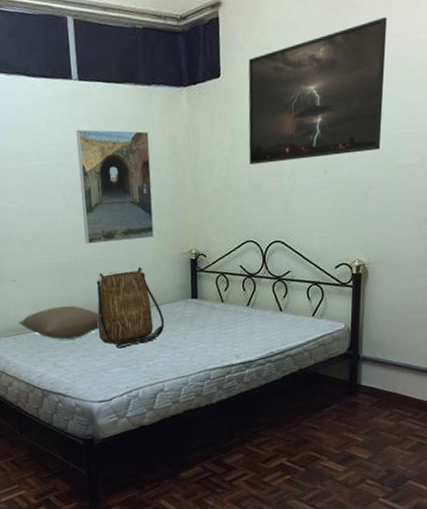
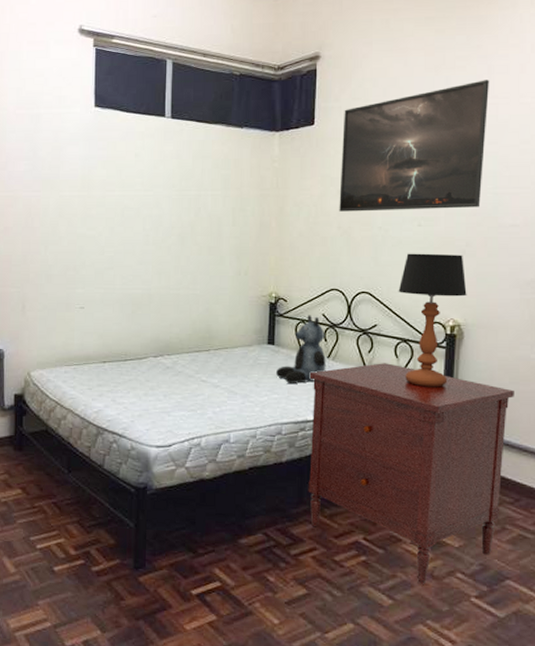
pillow: present [18,305,100,340] -> none [81,339,167,375]
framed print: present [76,129,154,244] -> none [161,164,237,278]
tote bag: present [97,267,165,348] -> none [164,306,236,390]
teddy bear: none [201,267,246,334] -> present [276,315,326,385]
dresser: none [231,305,413,492] -> present [308,363,514,584]
table lamp: none [308,197,370,324] -> present [398,253,467,387]

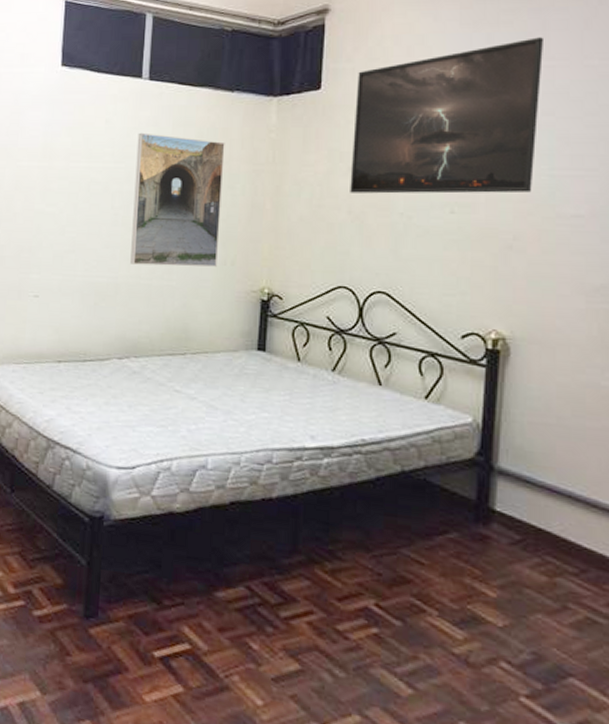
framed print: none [161,164,237,278] -> present [130,132,225,267]
teddy bear: present [276,315,326,385] -> none [267,317,330,402]
dresser: present [308,363,514,584] -> none [304,381,579,673]
table lamp: present [398,253,467,387] -> none [424,246,514,417]

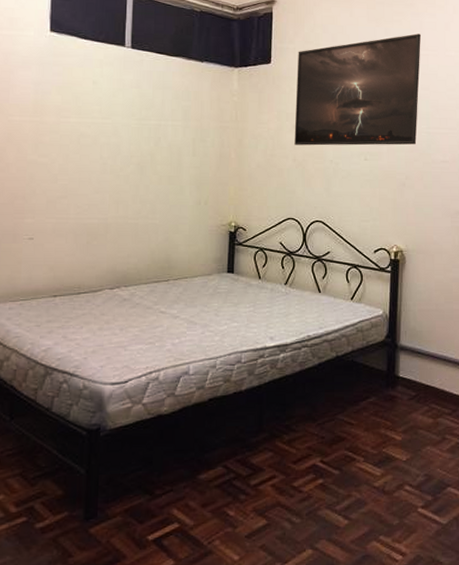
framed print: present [130,132,225,267] -> none [119,93,197,207]

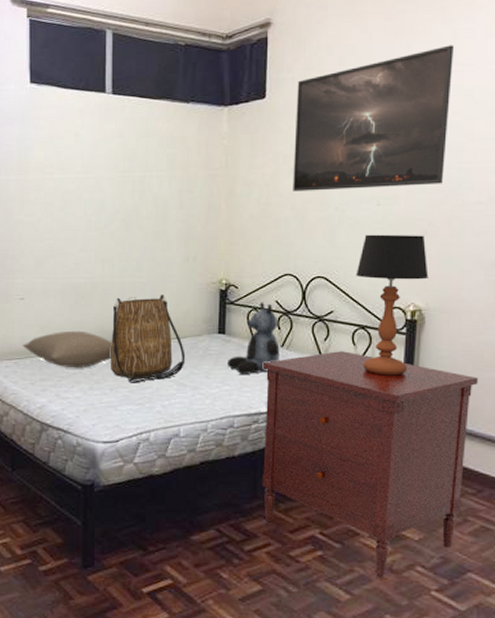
pillow: none [29,270,124,309] -> present [22,330,112,369]
tote bag: none [121,235,196,322] -> present [110,294,186,383]
teddy bear: none [236,243,283,312] -> present [228,302,280,375]
dresser: none [267,288,449,501] -> present [262,351,478,579]
table lamp: none [348,185,407,310] -> present [355,234,429,376]

